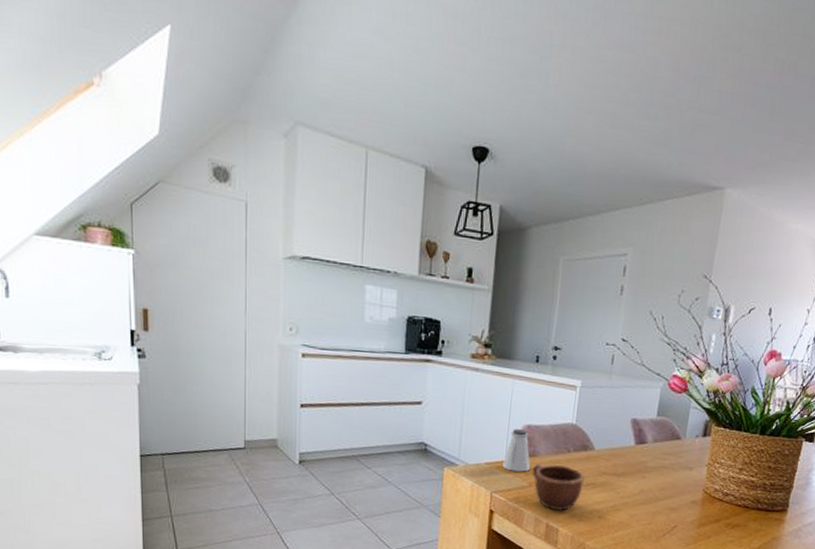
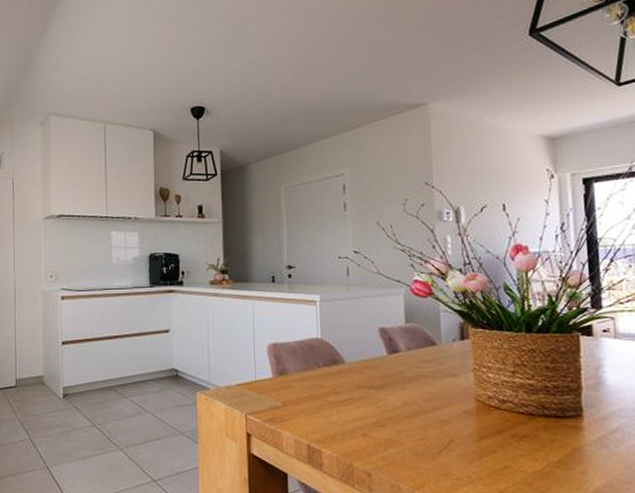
saltshaker: present [503,429,530,472] -> none [253,348,281,391]
mug: present [532,463,584,511] -> none [284,381,340,430]

